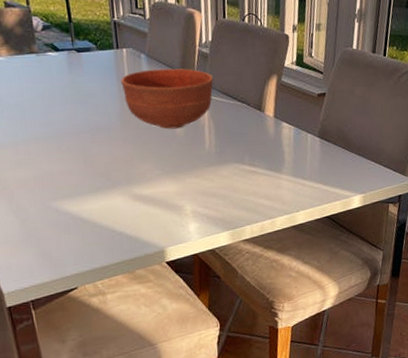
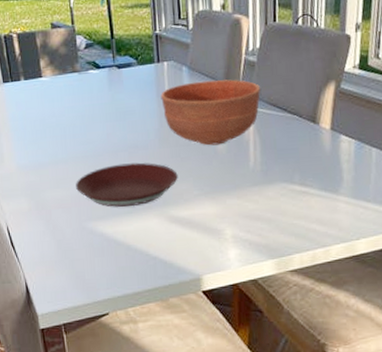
plate: none [38,144,140,187] -> present [76,162,178,207]

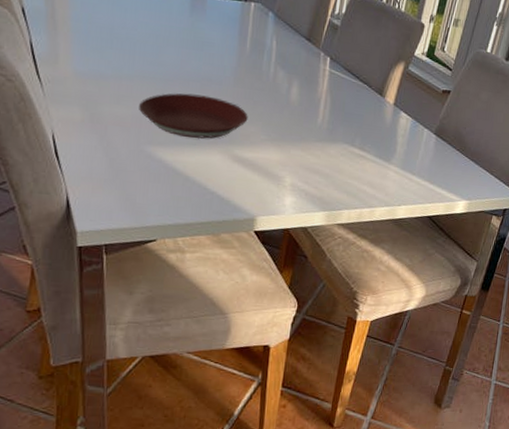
bowl: present [160,79,261,146] -> none [242,29,340,97]

